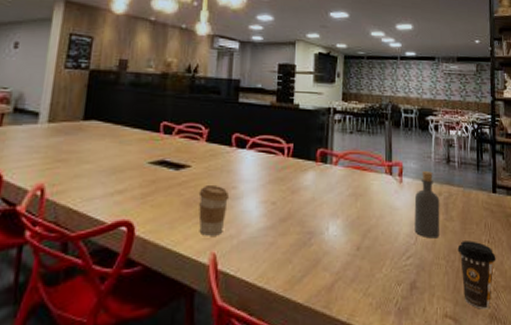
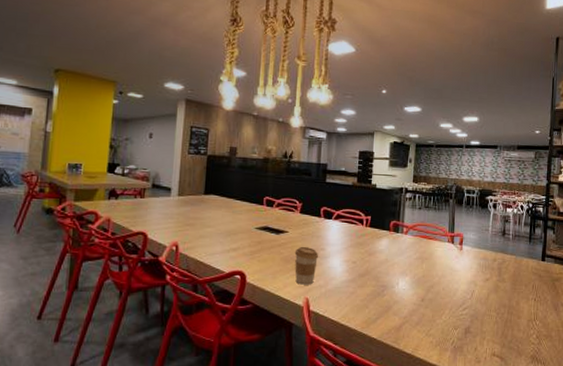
bottle: present [414,171,440,239] -> none [471,241,494,295]
coffee cup: present [457,241,496,309] -> none [507,298,541,352]

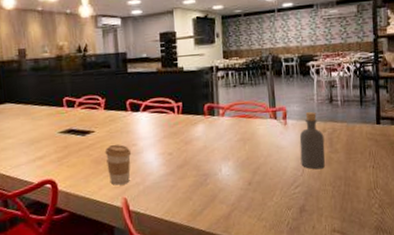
bottle: none [471,241,494,295] -> present [299,112,326,170]

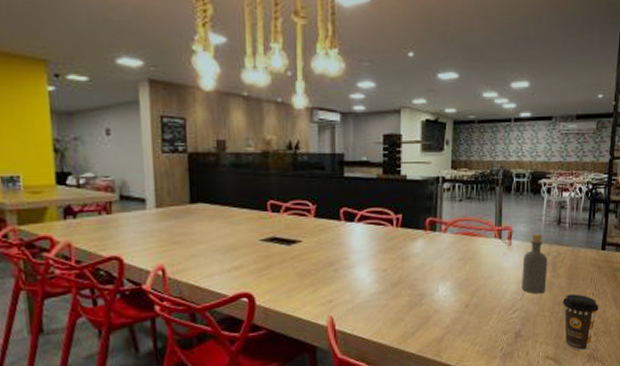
coffee cup: present [105,144,132,185] -> none [312,256,342,302]
coffee cup: none [343,167,381,223] -> present [562,294,599,351]

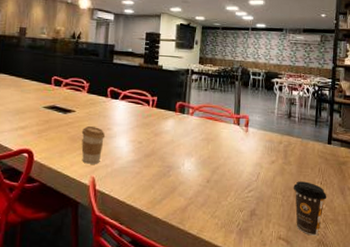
coffee cup: none [312,256,342,302] -> present [81,125,106,164]
bottle: present [521,233,548,294] -> none [256,124,280,178]

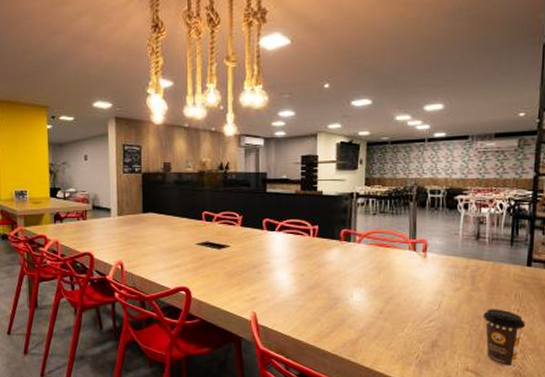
coffee cup: present [81,125,106,164] -> none [238,260,264,299]

